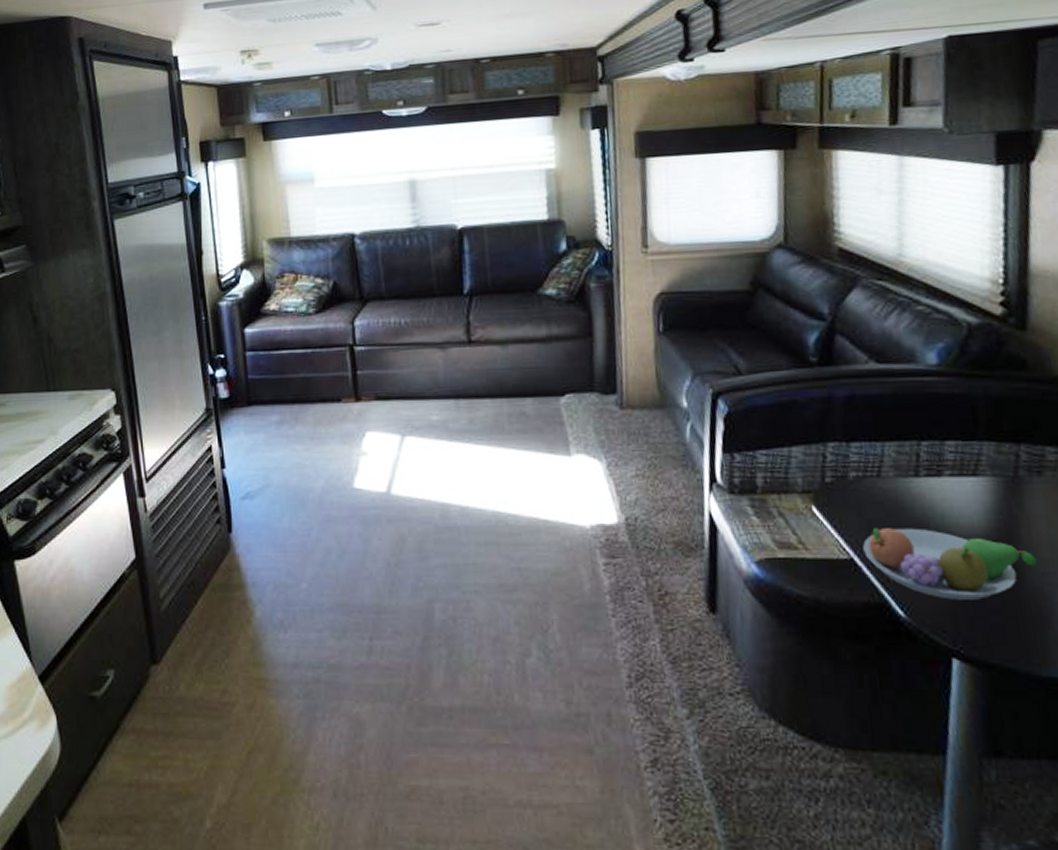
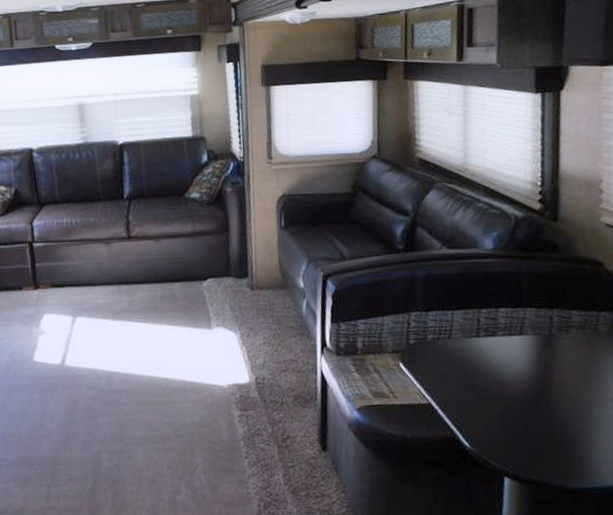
fruit bowl: present [863,528,1036,600] -> none [438,377,565,432]

